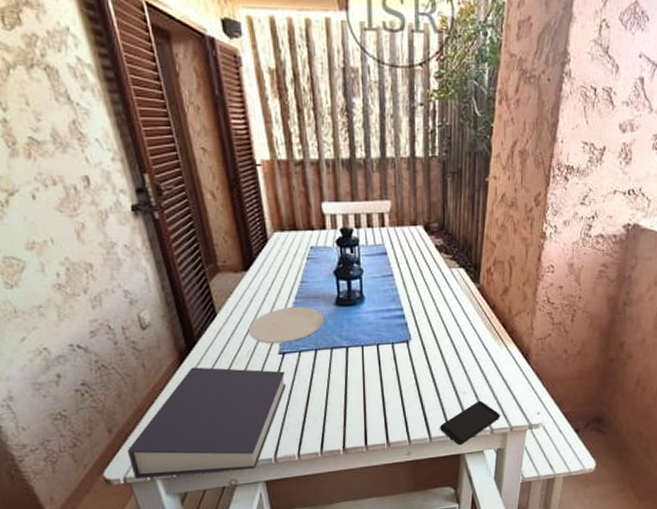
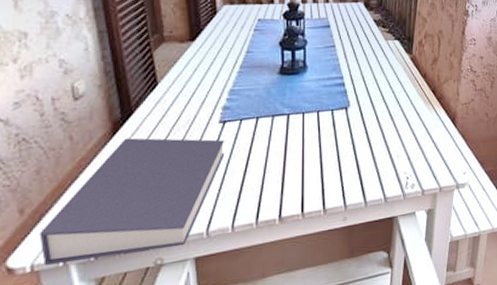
plate: present [248,306,324,344] -> none [189,75,267,113]
mobile phone: present [440,400,500,446] -> none [375,163,430,208]

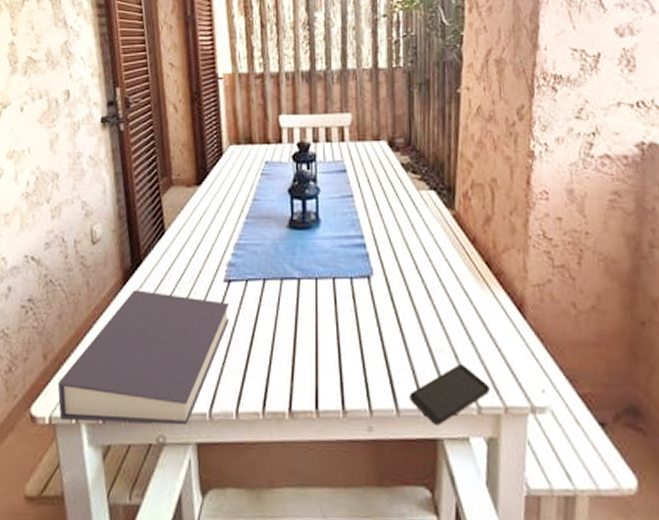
mobile phone: none [375,163,430,208] -> present [410,363,490,426]

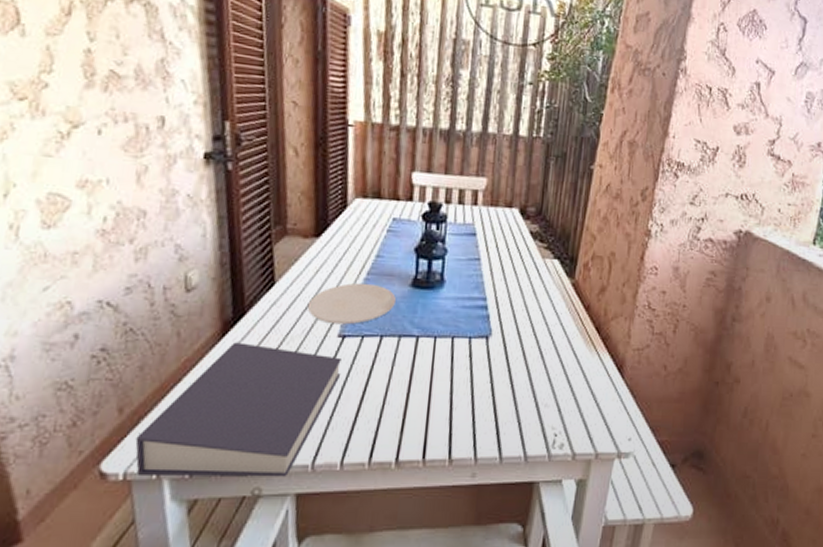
plate: none [194,227,274,270] -> present [307,282,396,325]
mobile phone: present [410,363,490,426] -> none [513,416,585,471]

